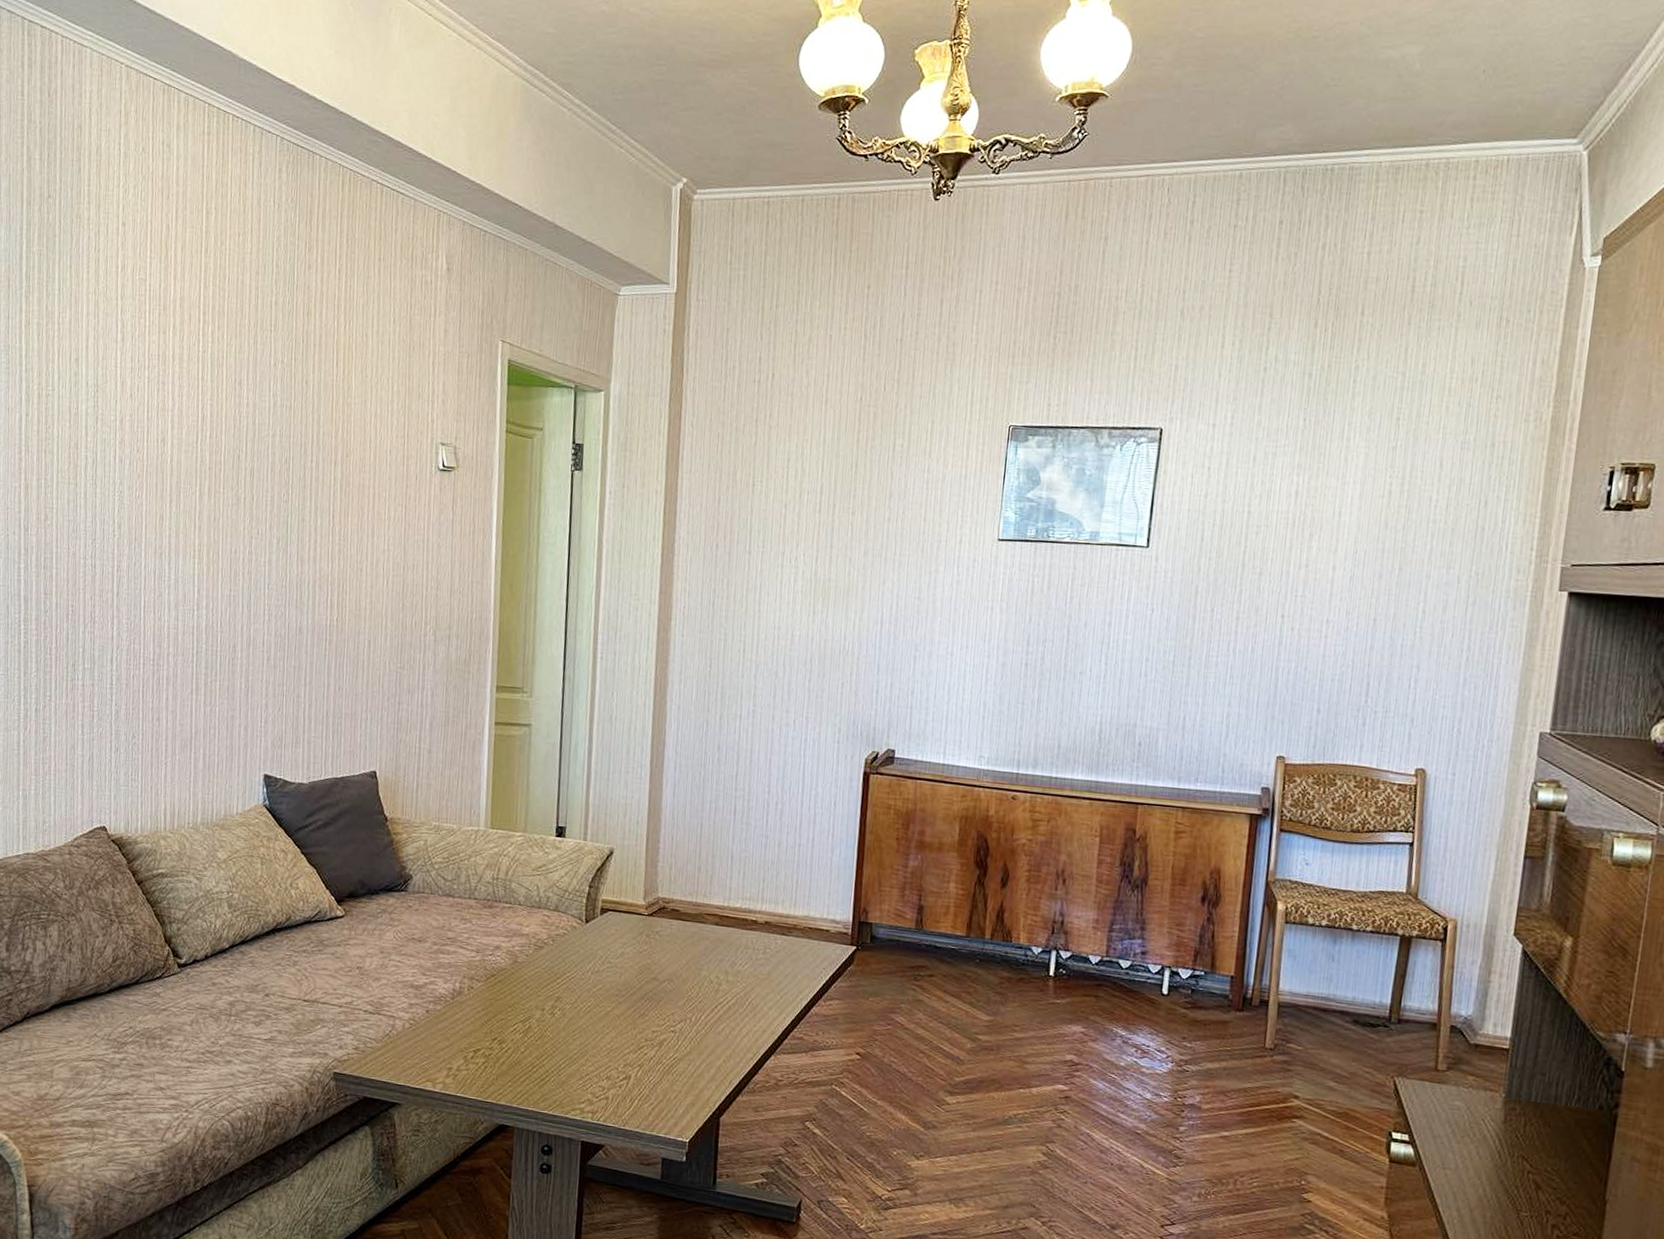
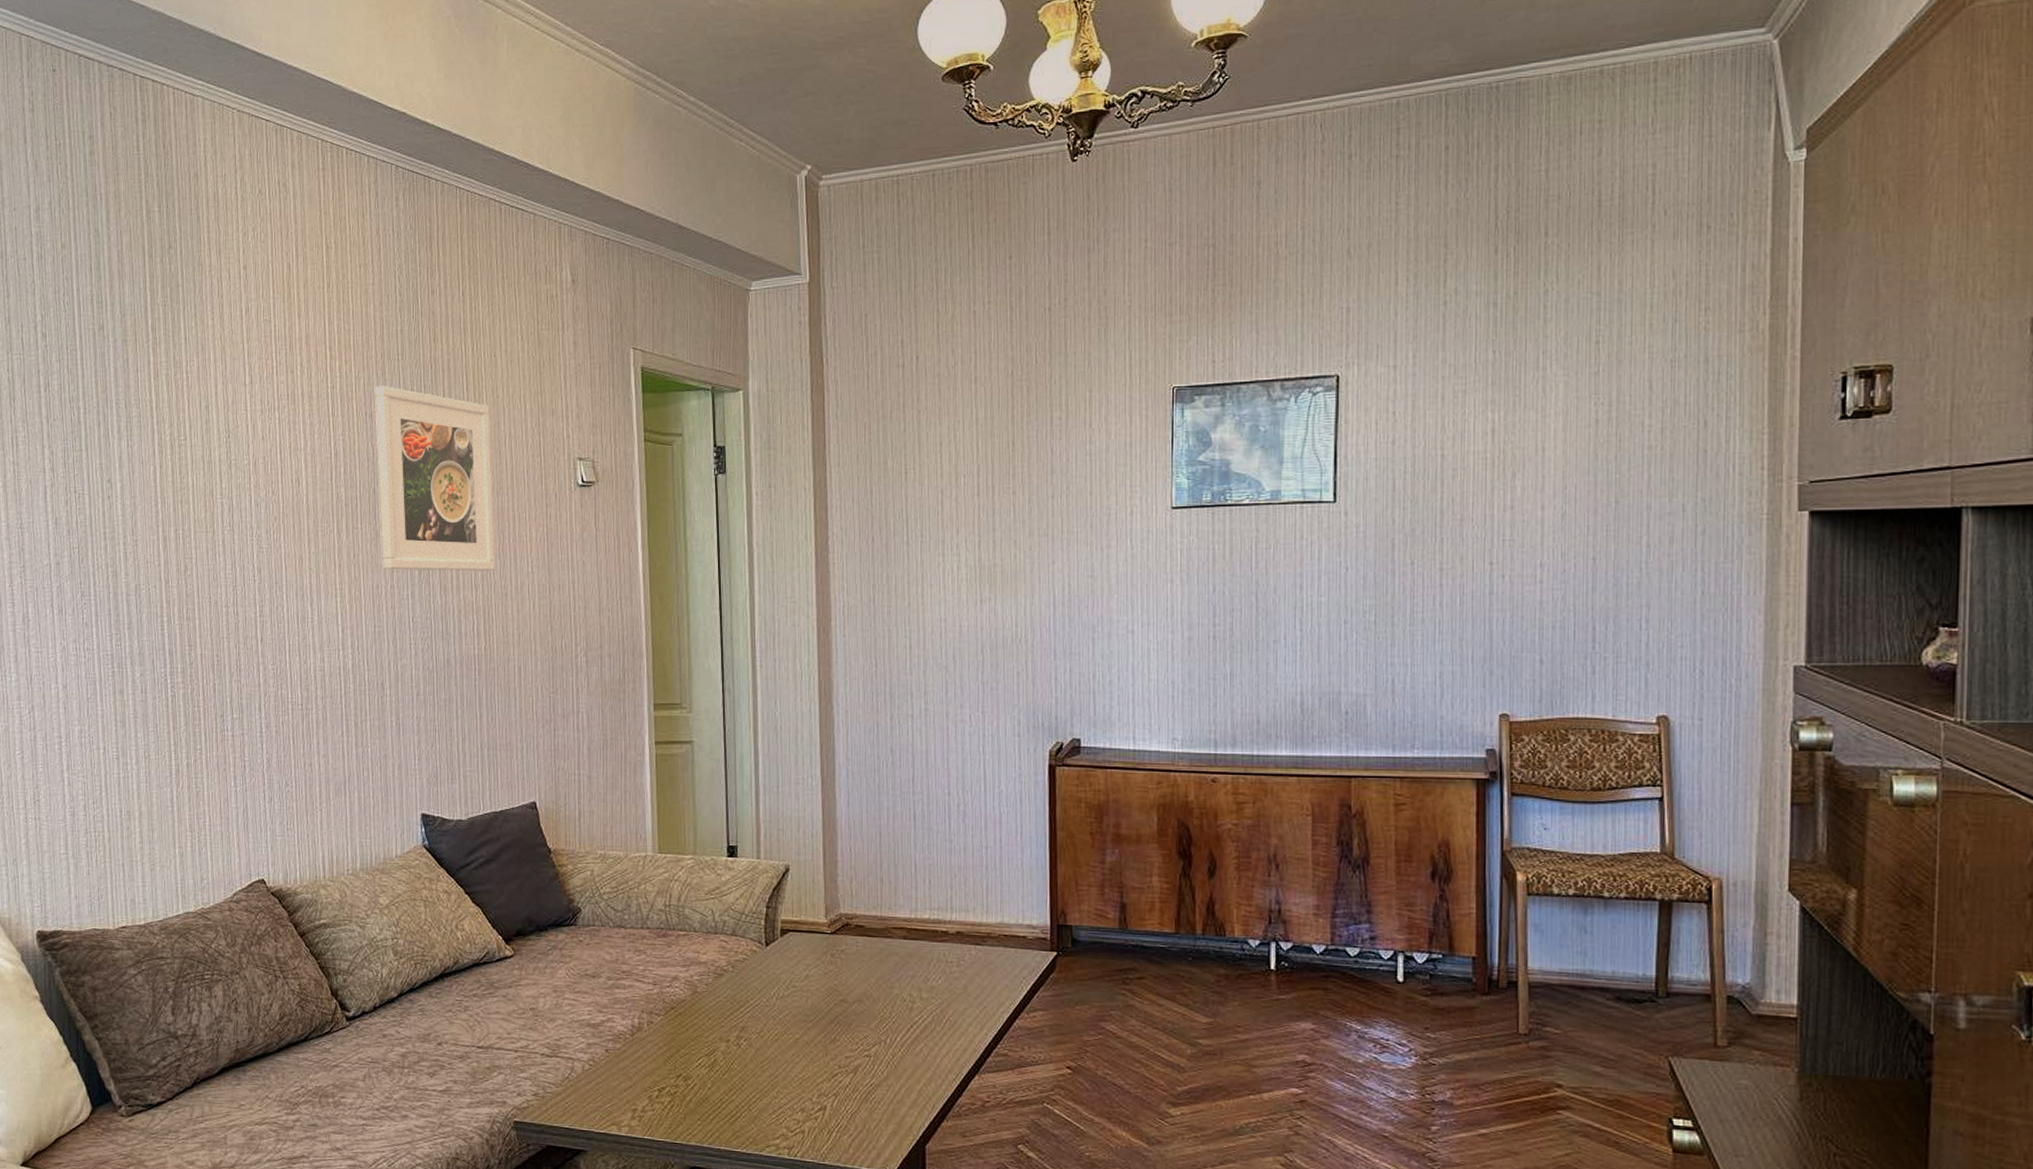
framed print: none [241,354,357,546] -> present [375,386,495,571]

